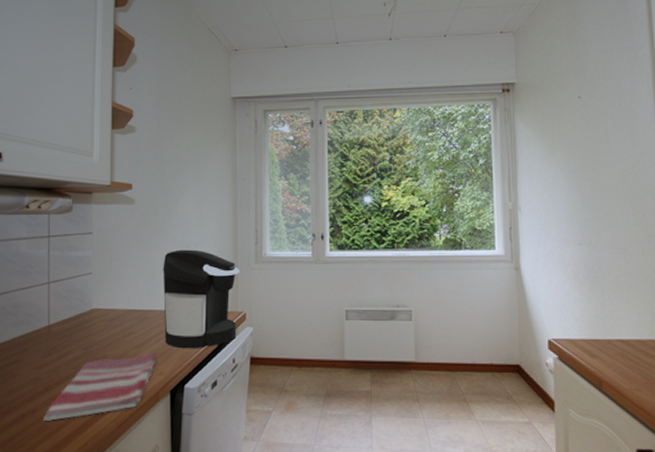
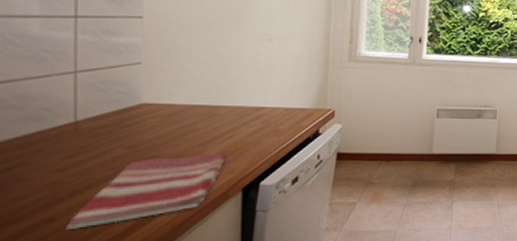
coffee maker: present [163,249,240,349] -> none [237,43,331,146]

